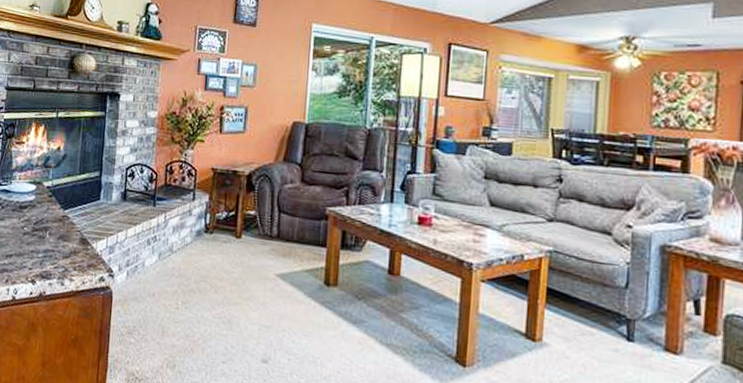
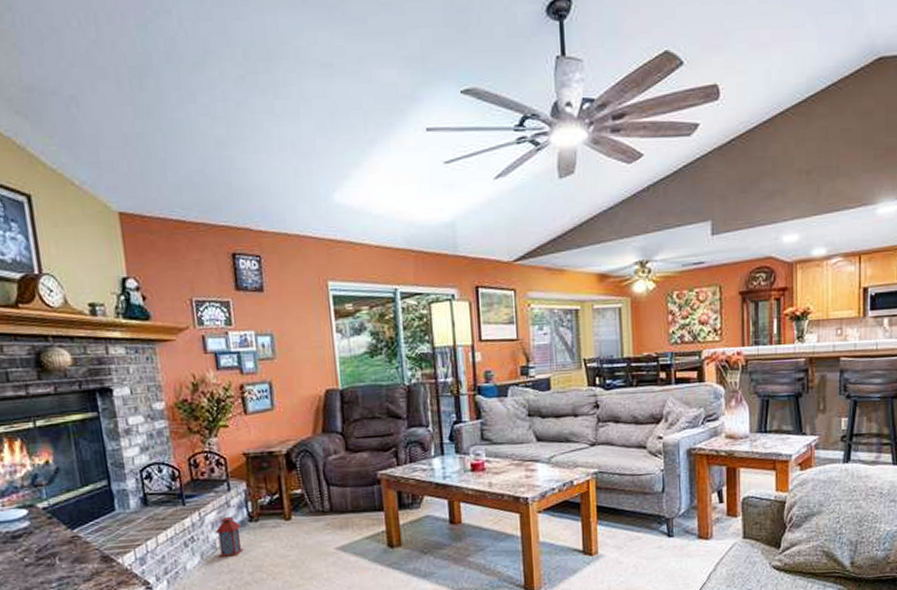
lantern: none [173,217,198,263] -> present [215,509,244,557]

